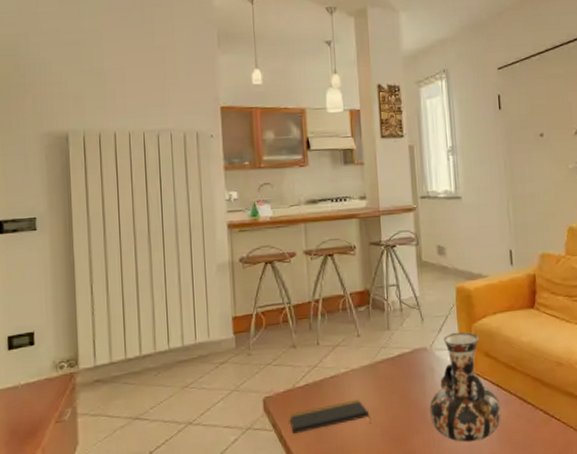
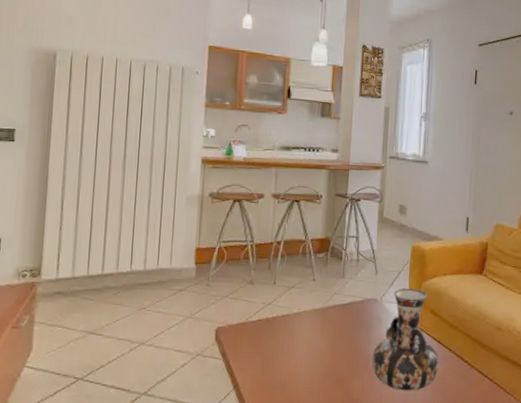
notepad: present [289,399,370,433] -> none [239,339,316,364]

